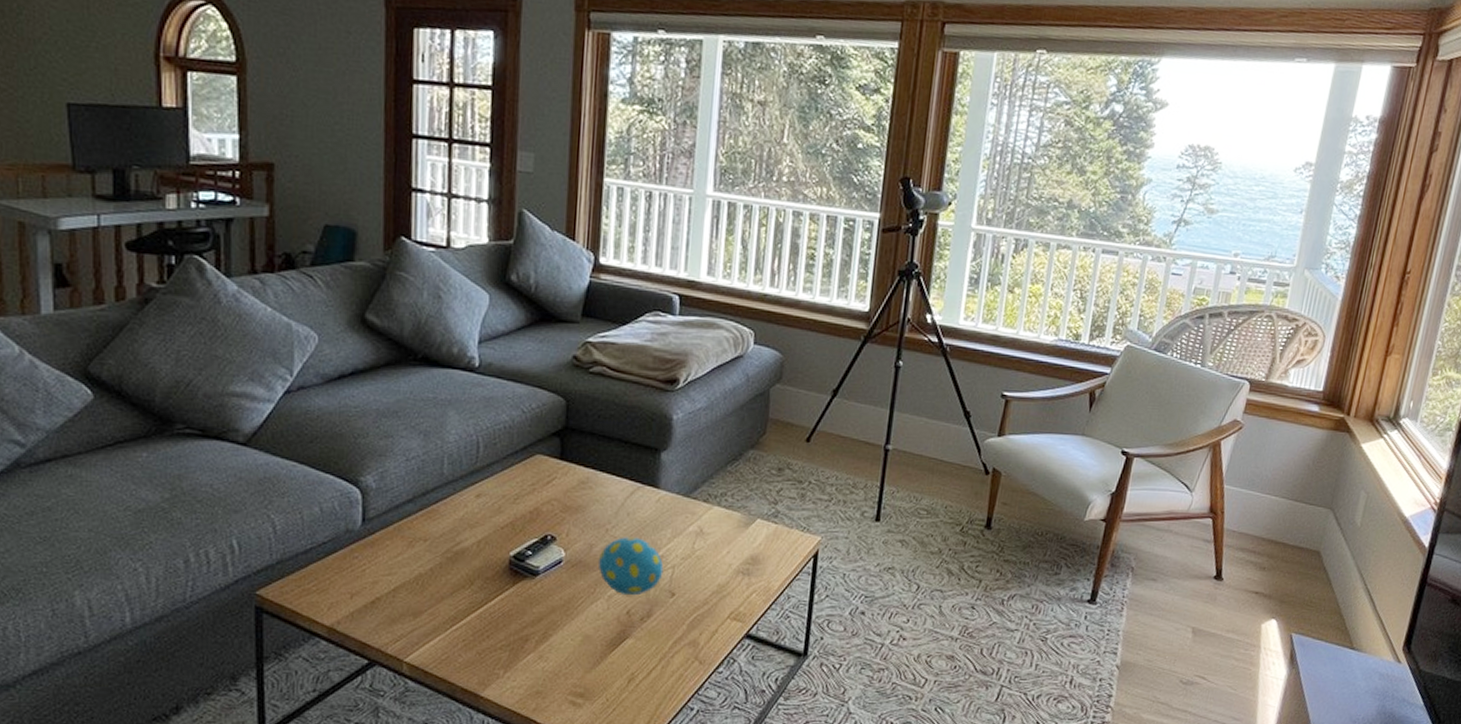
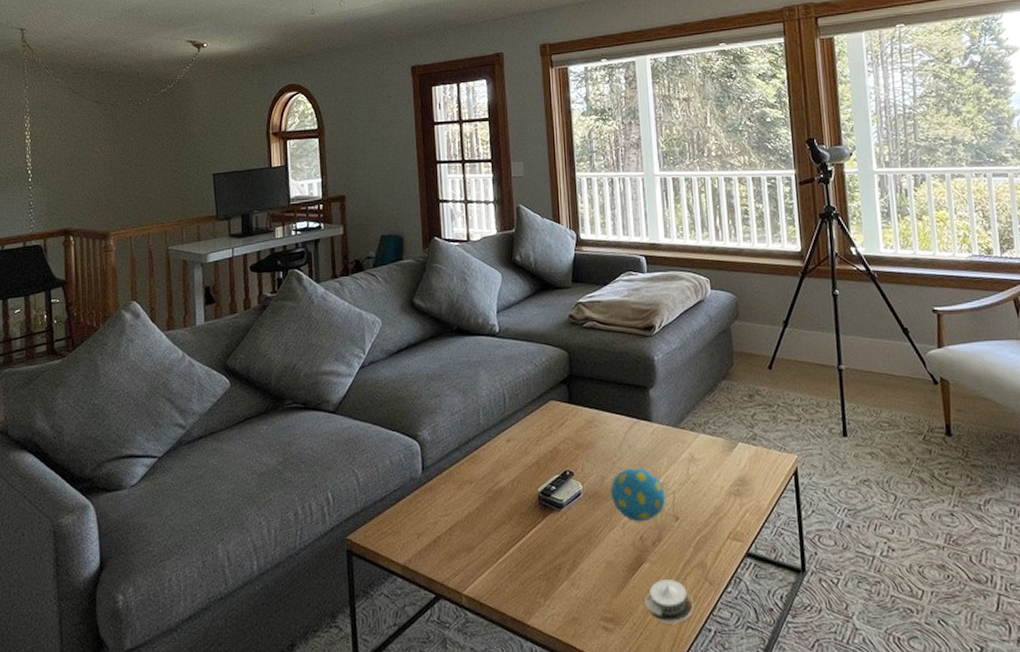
architectural model: none [621,657,679,701] -> present [643,579,694,624]

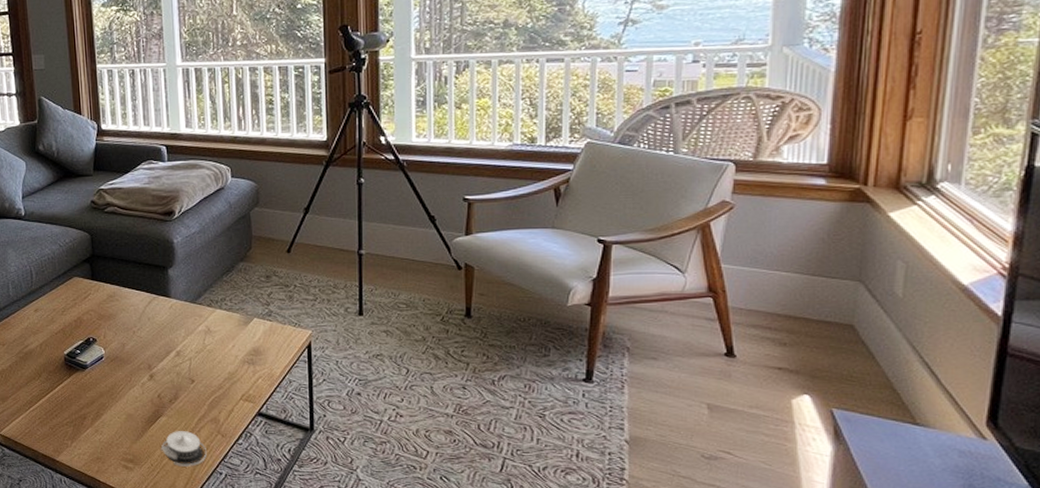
decorative egg: present [610,467,666,522] -> none [130,337,183,383]

